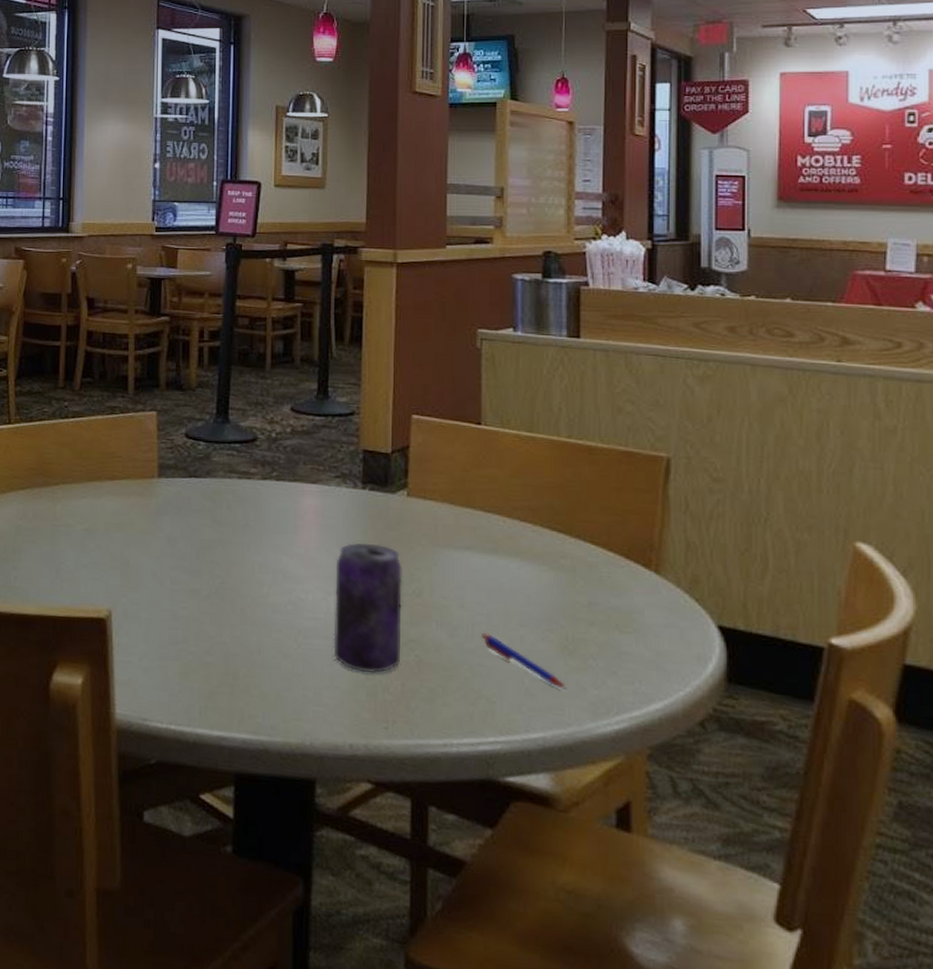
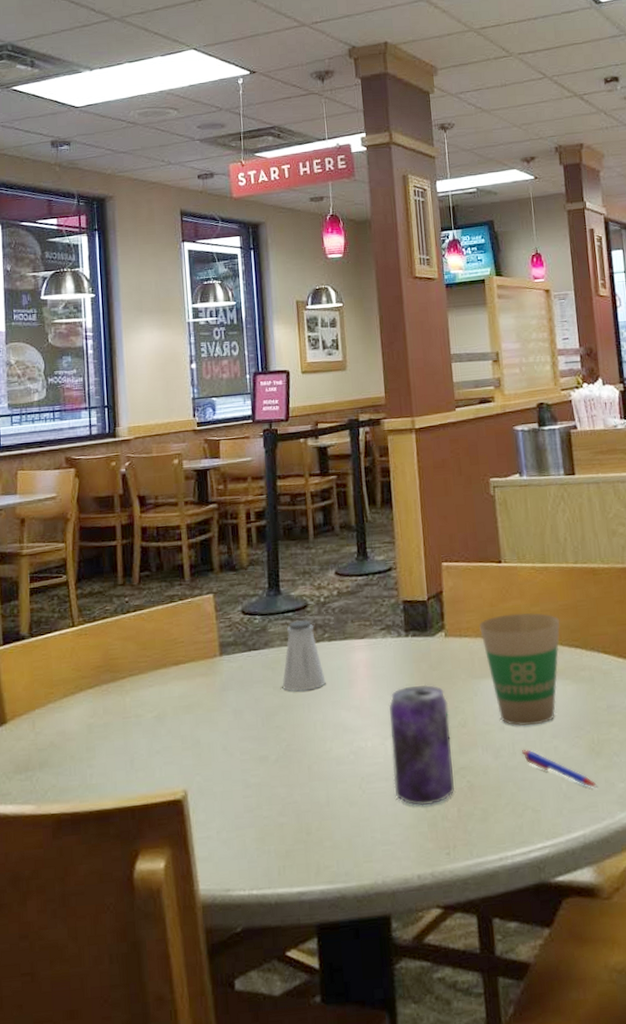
saltshaker: none [221,452,269,529] -> present [282,620,326,692]
paper cup: none [448,482,543,610] -> present [479,613,561,726]

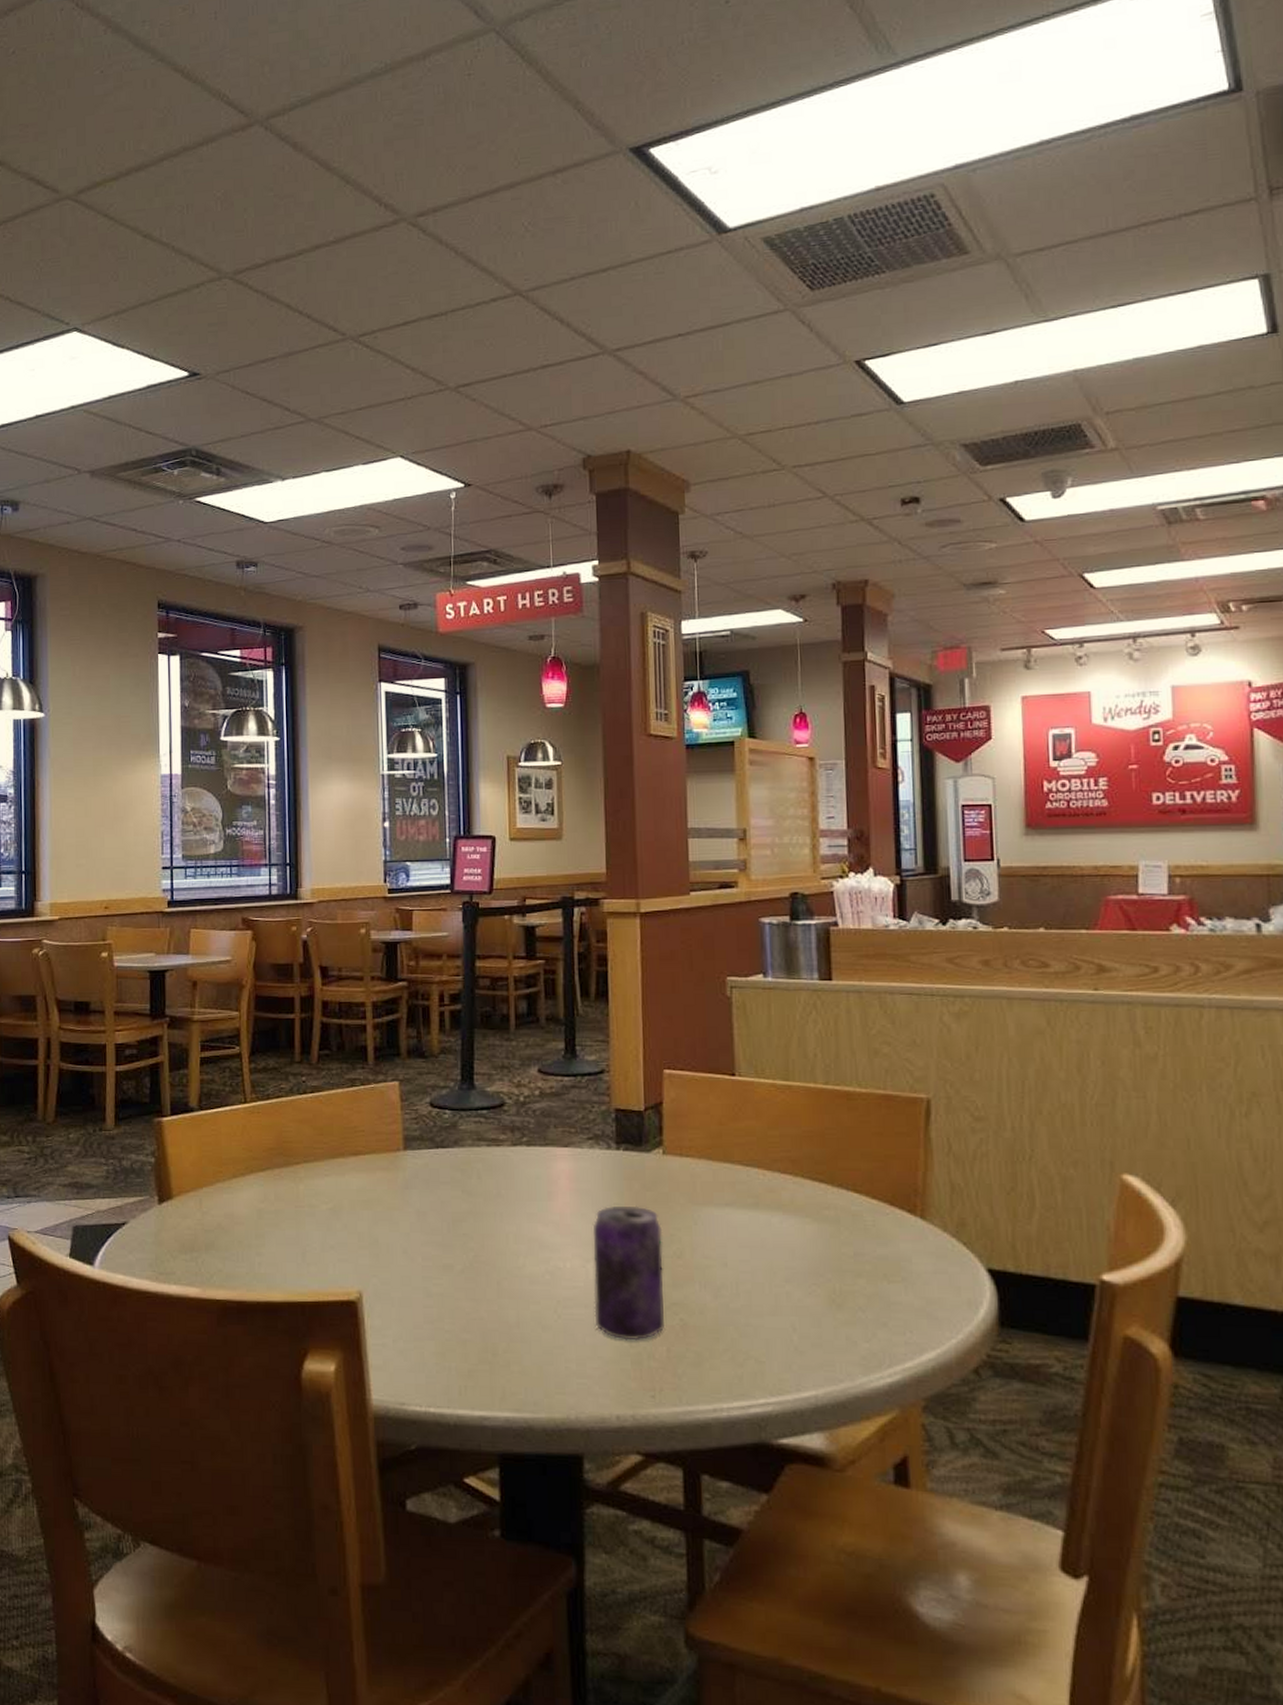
saltshaker: present [282,620,326,692] -> none [472,1119,522,1199]
paper cup: present [479,613,561,726] -> none [704,1136,803,1266]
pen: present [522,749,598,788] -> none [747,1292,837,1345]

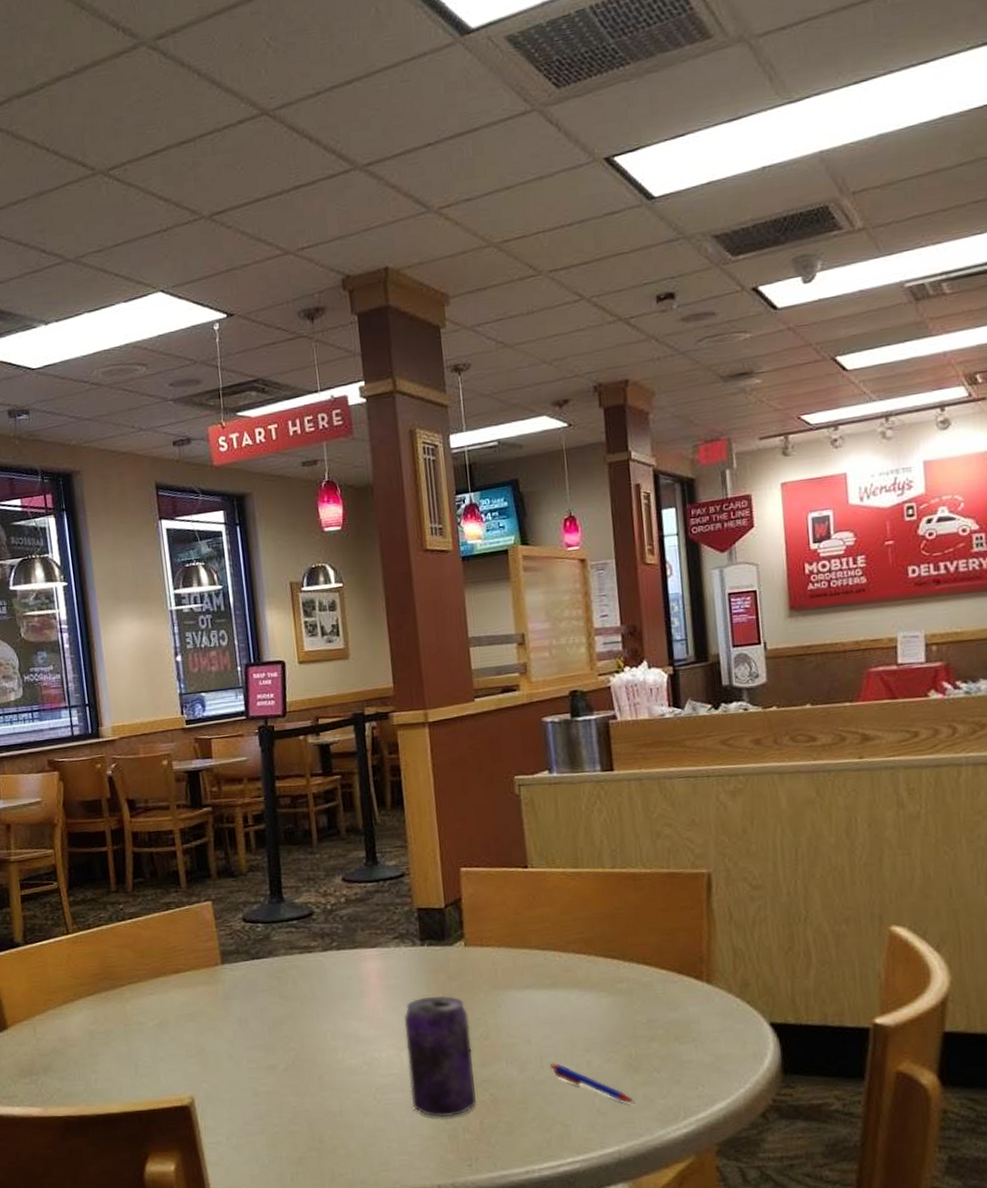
pen: none [747,1292,837,1345] -> present [551,1063,636,1104]

